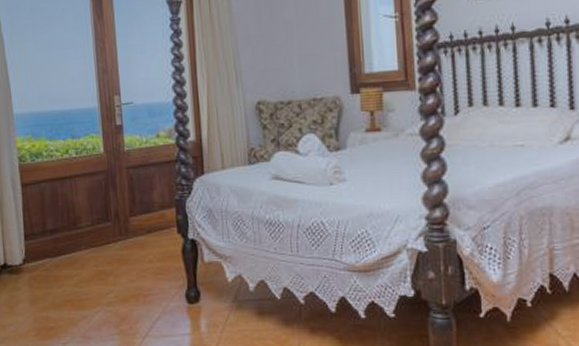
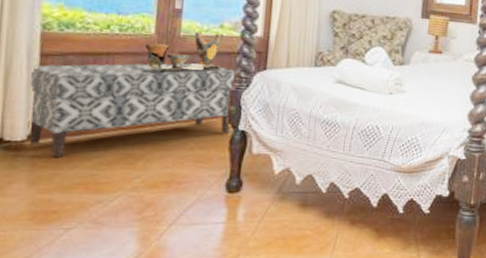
bench: none [17,175,181,279] -> present [28,63,236,159]
pottery: none [98,143,163,187] -> present [142,32,224,71]

